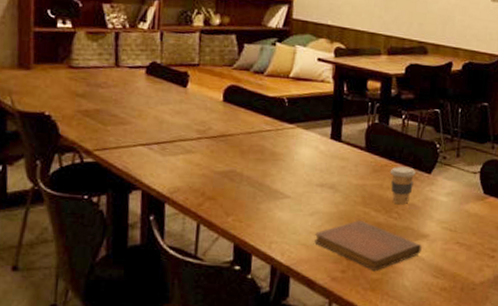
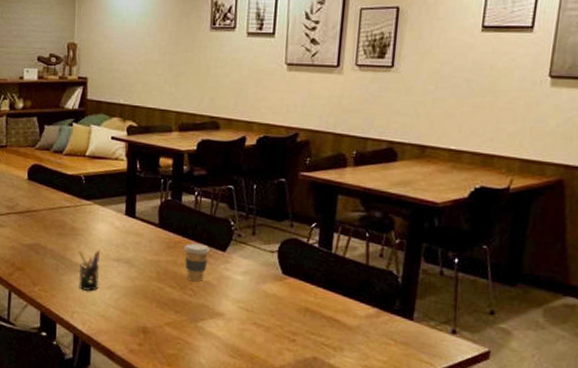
pen holder: none [278,176,302,219] -> present [78,250,100,291]
notebook: present [314,221,422,270] -> none [112,296,218,346]

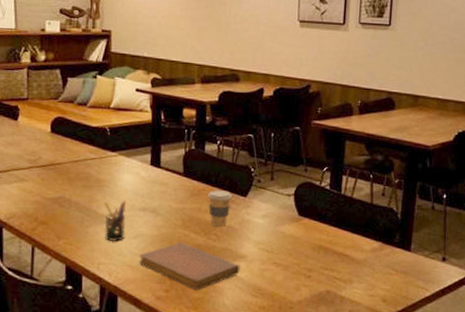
notebook: none [112,296,218,346] -> present [139,243,240,290]

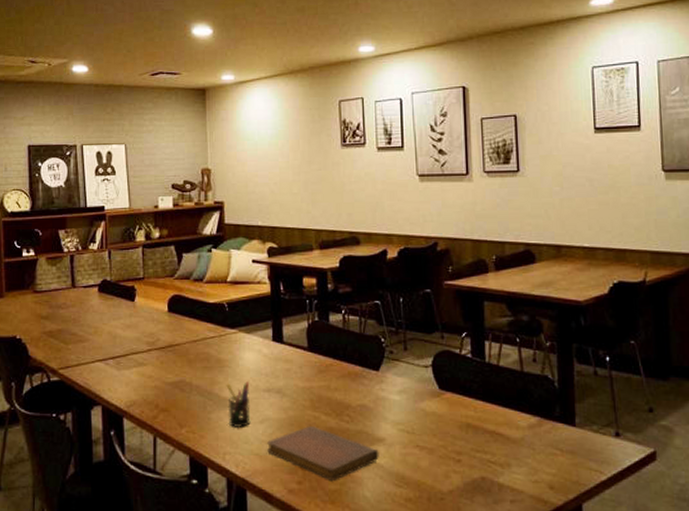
coffee cup: present [207,190,232,227] -> none [335,365,363,407]

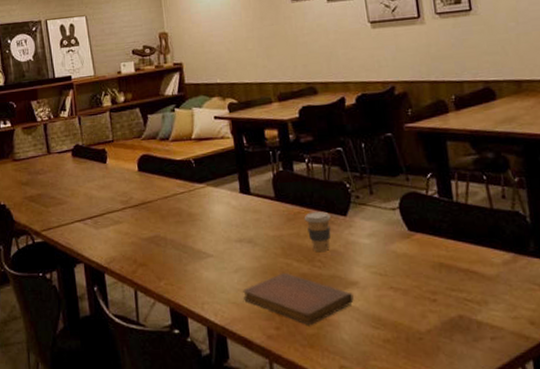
pen holder: present [226,381,251,427] -> none [199,233,226,278]
coffee cup: none [335,365,363,407] -> present [304,211,331,253]

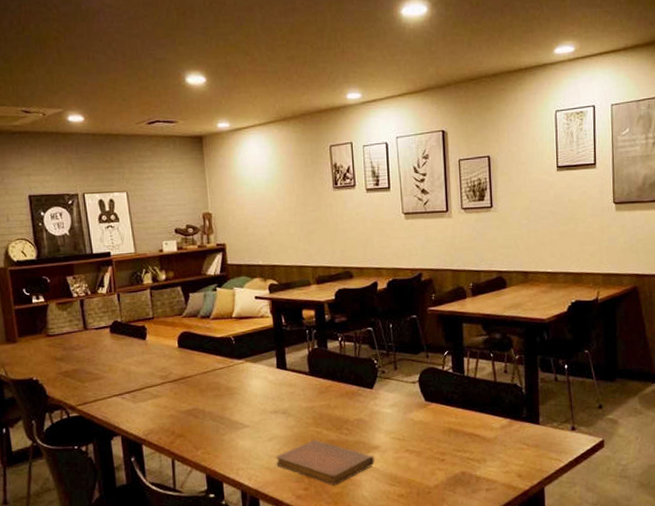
coffee cup: present [304,211,331,253] -> none [334,385,359,421]

